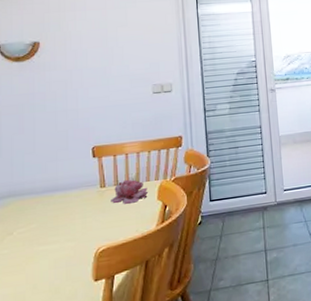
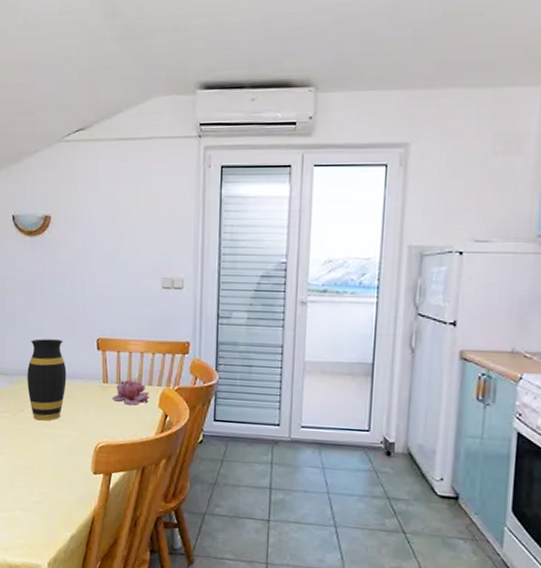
vase: none [16,154,61,240] -> present [27,339,67,421]

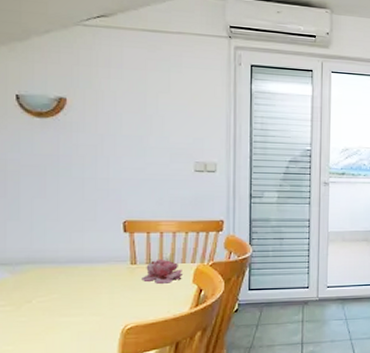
vase: present [27,339,67,421] -> none [36,224,87,310]

